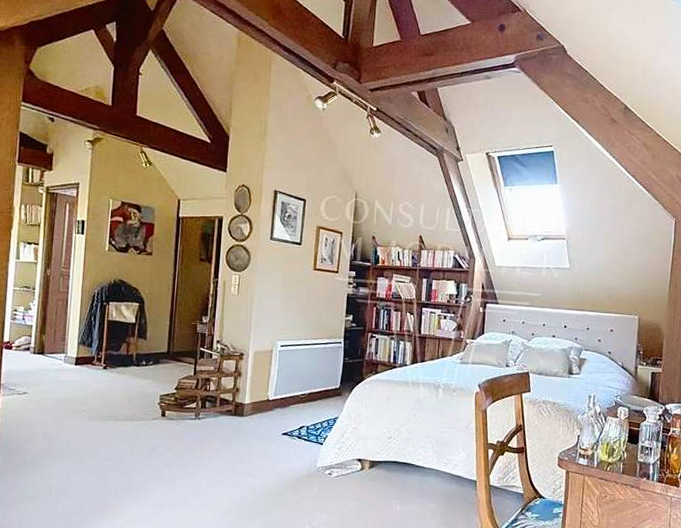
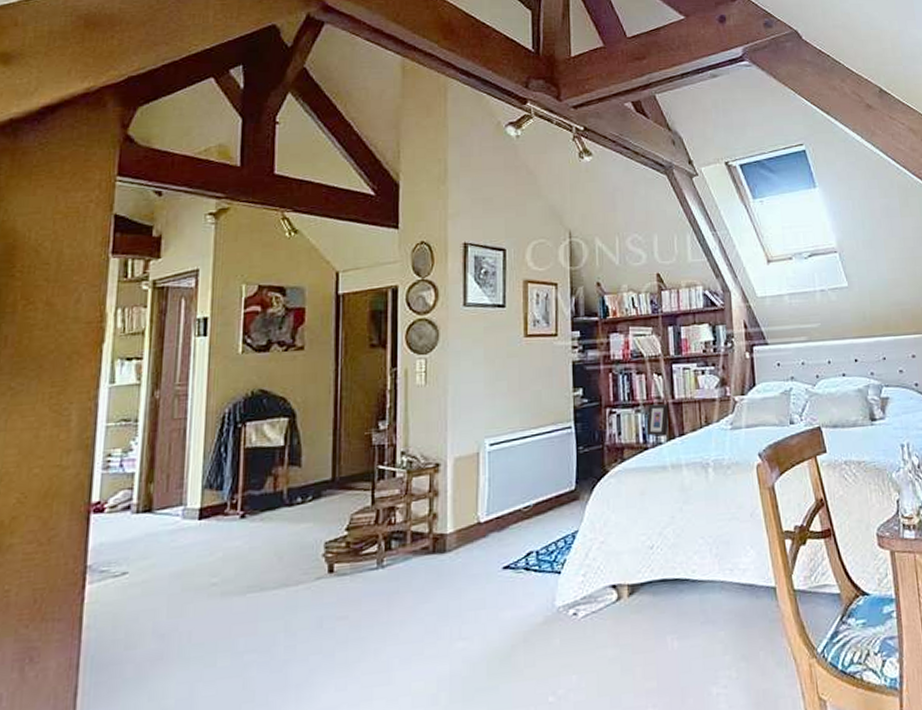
picture frame: none [396,335,416,360] -> present [646,404,669,436]

